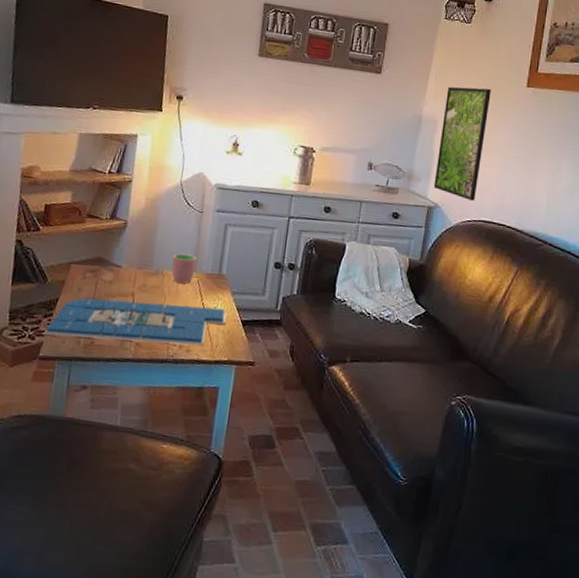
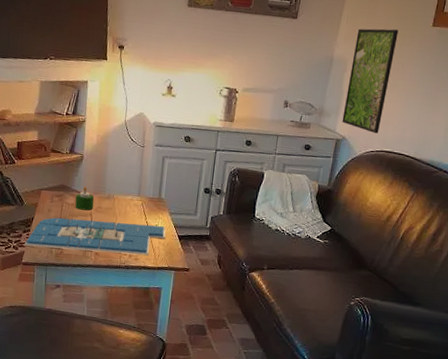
candle: none [113,259,139,290] -> present [75,186,95,211]
cup: present [171,253,197,284] -> none [121,181,140,206]

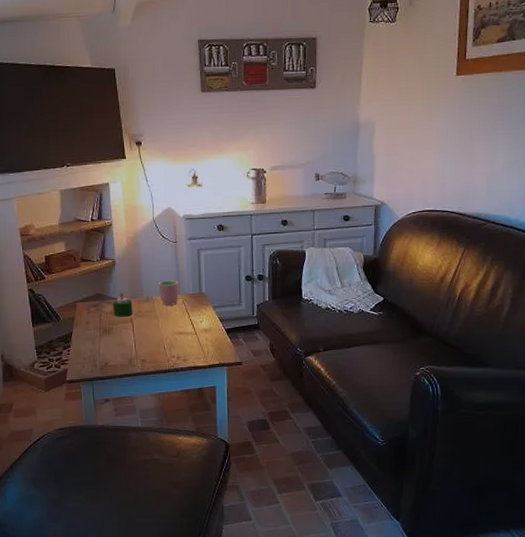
board game: present [24,217,166,255] -> none [66,321,212,363]
cup: none [121,181,140,206] -> present [158,280,179,305]
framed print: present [342,28,399,133] -> none [378,83,422,194]

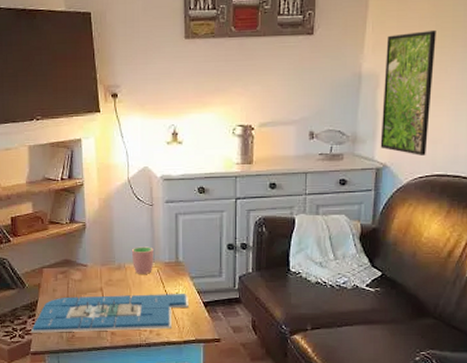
board game: none [66,321,212,363] -> present [30,293,189,333]
candle: present [112,292,133,317] -> none [81,258,103,285]
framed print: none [378,83,422,194] -> present [380,29,436,155]

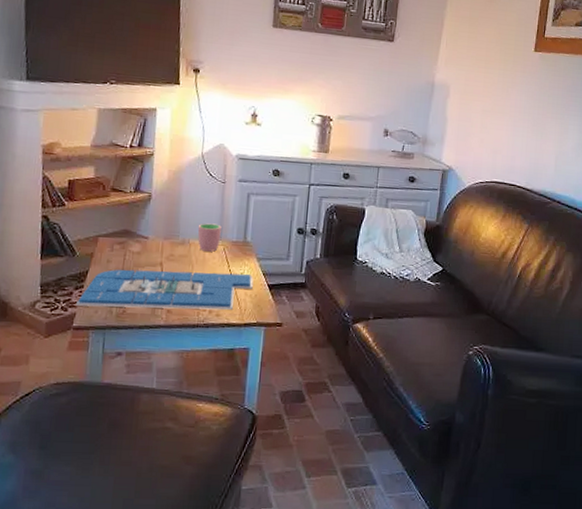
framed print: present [380,29,436,155] -> none [447,53,501,163]

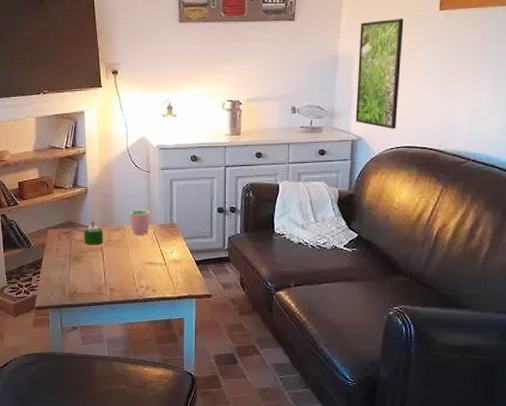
board game: present [75,269,254,310] -> none [35,252,182,289]
candle: none [141,230,166,259] -> present [83,220,104,245]
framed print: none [447,53,501,163] -> present [355,18,404,129]

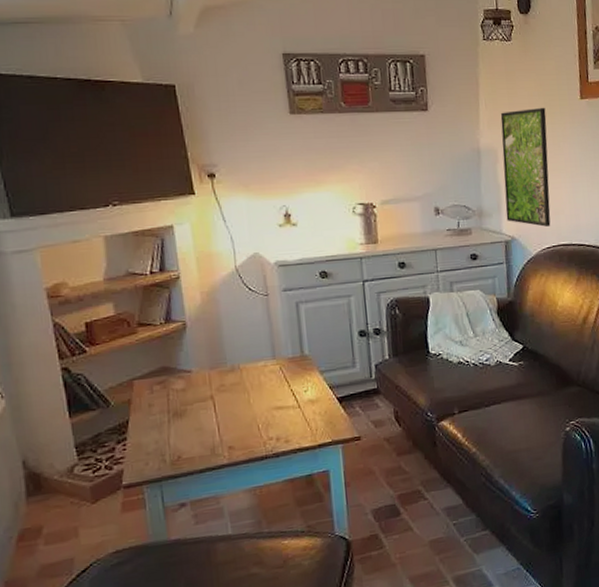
candle: present [83,220,104,245] -> none [184,362,214,395]
cup: present [129,210,150,235] -> none [246,342,275,375]

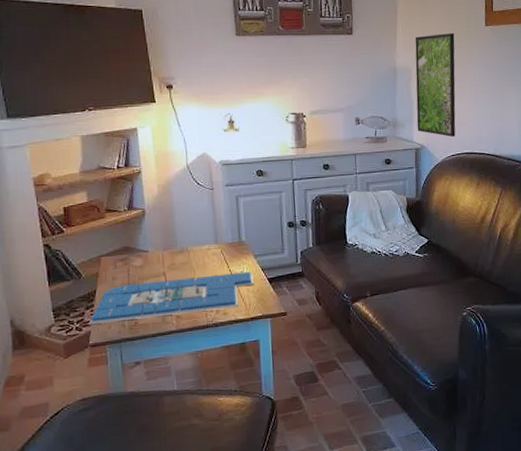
board game: none [120,390,321,461] -> present [88,271,254,324]

